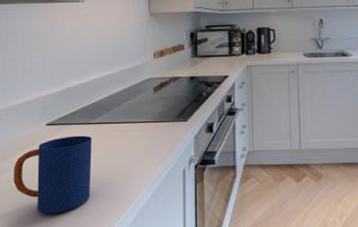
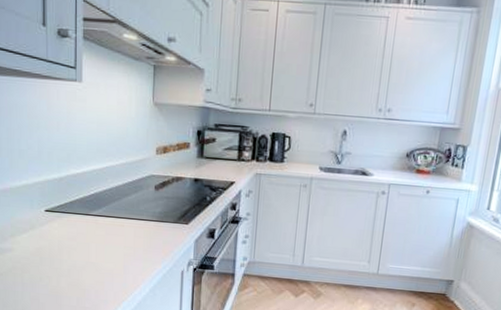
mug: present [13,135,92,214] -> none [15,224,91,296]

